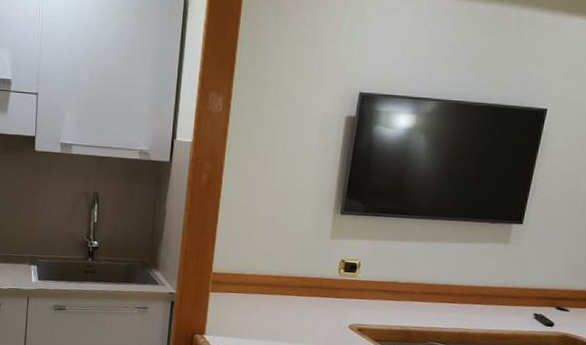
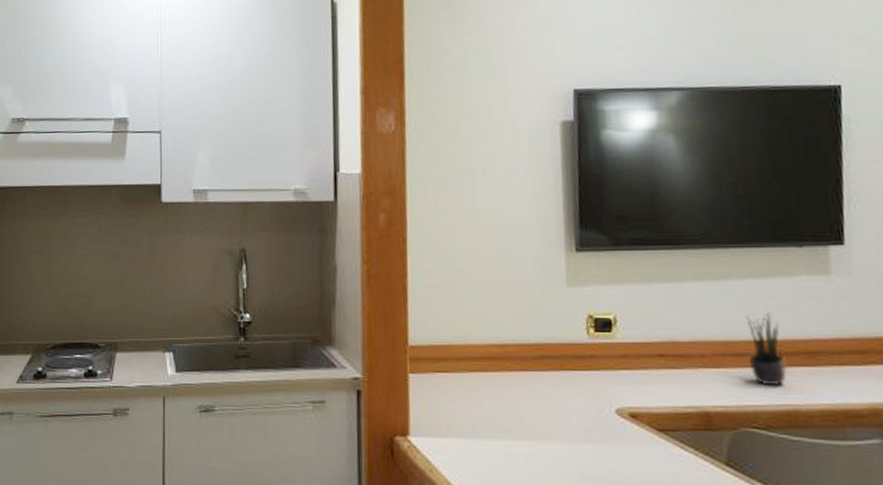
potted plant: none [443,266,468,316] -> present [745,312,788,385]

